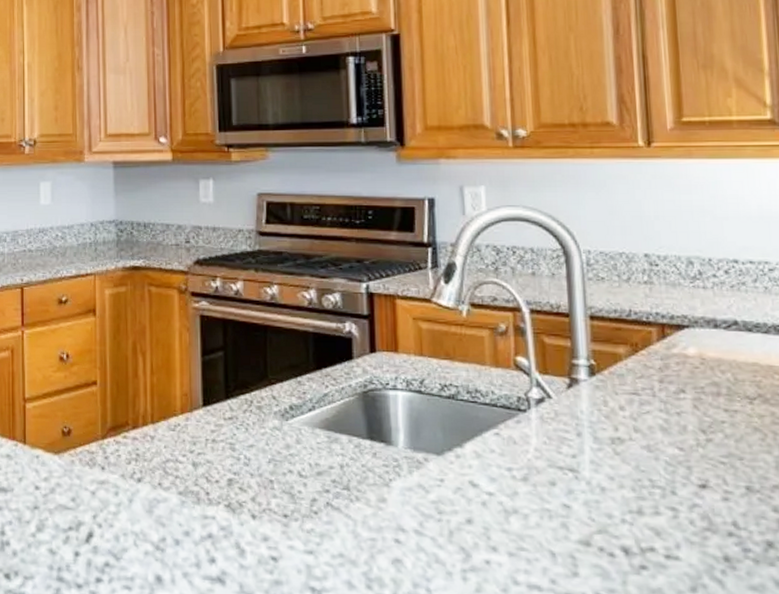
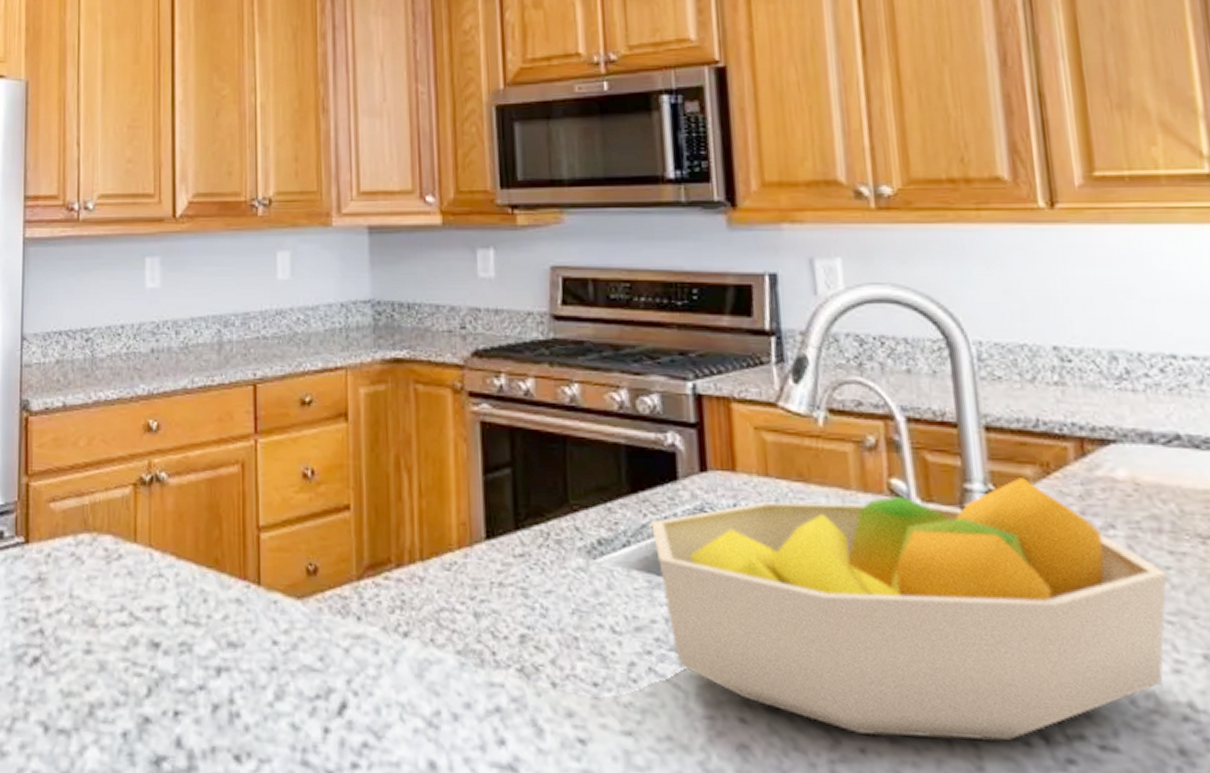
fruit bowl: none [331,355,722,553] -> present [651,478,1168,741]

